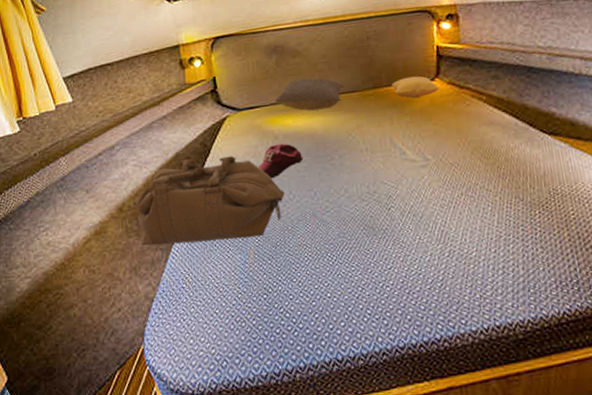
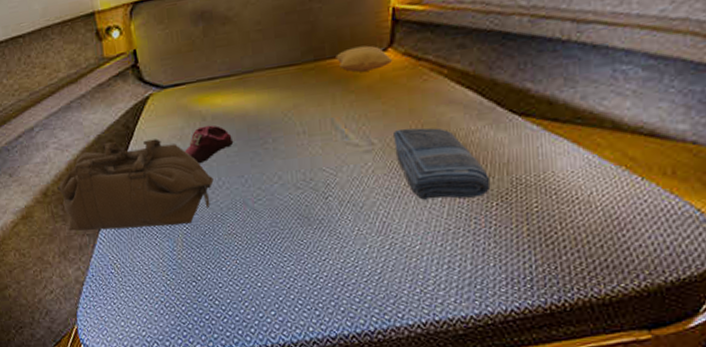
pillow: present [275,78,343,111] -> none [203,49,280,88]
towel: none [445,145,533,210] -> present [393,127,491,200]

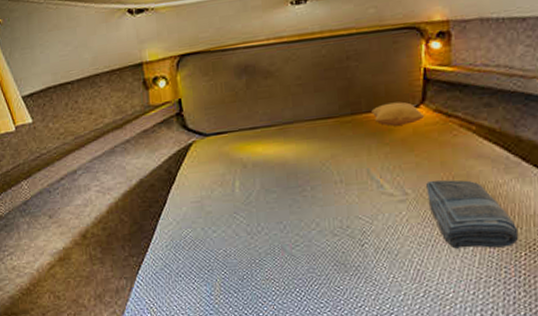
duffel bag: present [57,139,214,231] -> none [97,184,253,274]
baseball cap: present [184,125,234,164] -> none [224,172,273,210]

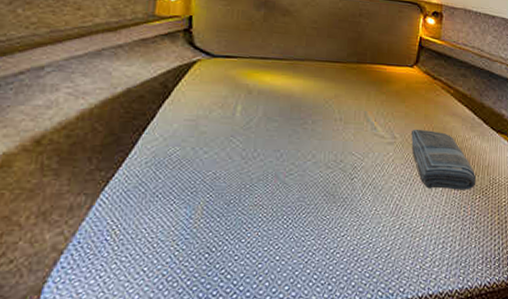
cushion: present [371,101,425,126] -> none [374,59,417,80]

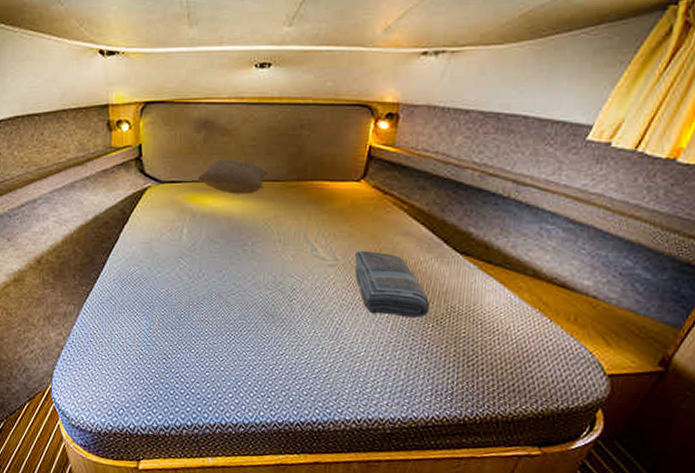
pillow: none [256,38,329,73] -> present [198,159,268,194]

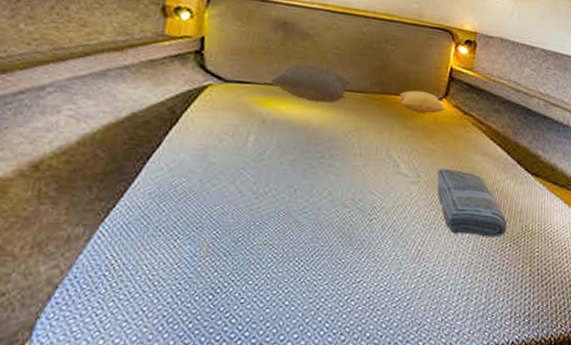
cushion: none [316,174,364,196] -> present [400,90,446,114]

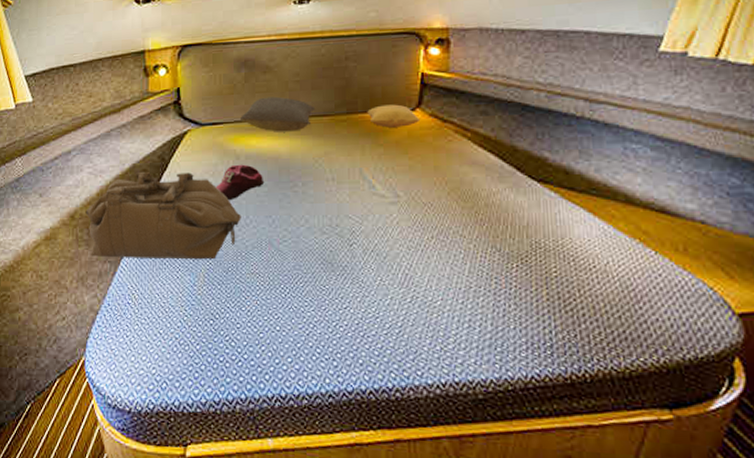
duffel bag: none [56,122,260,228] -> present [85,171,241,260]
baseball cap: none [234,128,290,166] -> present [215,164,265,201]
towel: present [437,168,507,237] -> none [419,184,511,257]

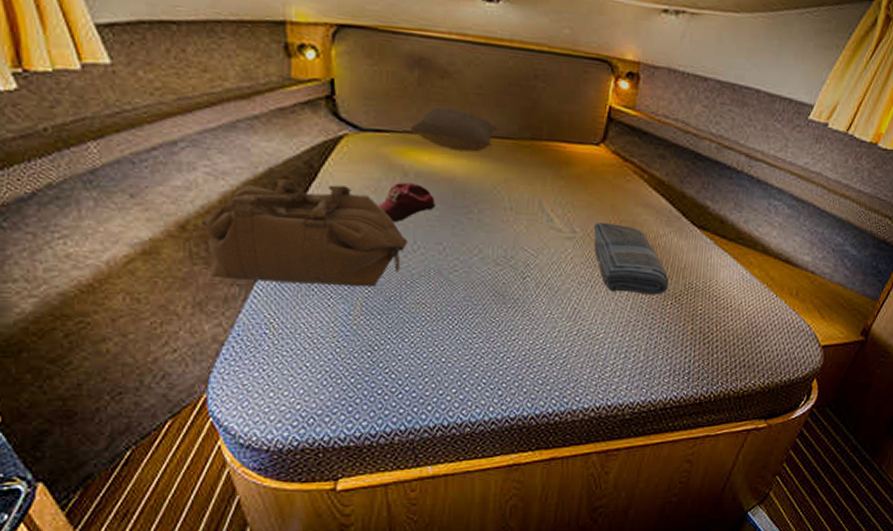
cushion: present [367,104,421,128] -> none [552,135,604,161]
towel: none [419,184,511,257] -> present [593,221,669,295]

